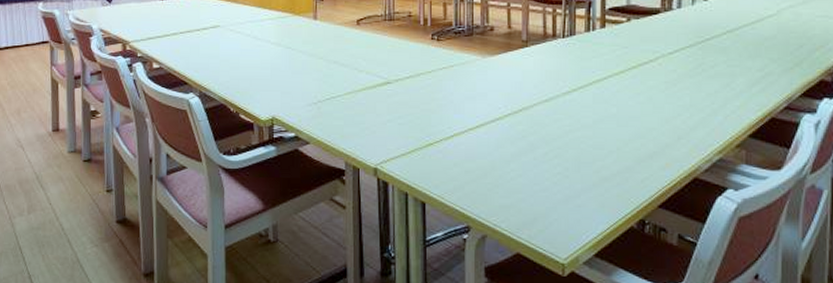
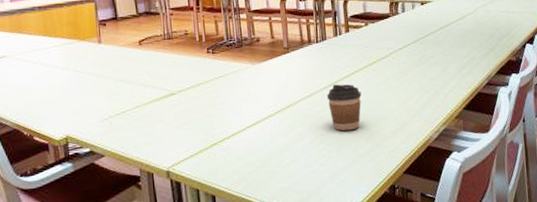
coffee cup: none [569,90,613,146] -> present [326,84,362,131]

